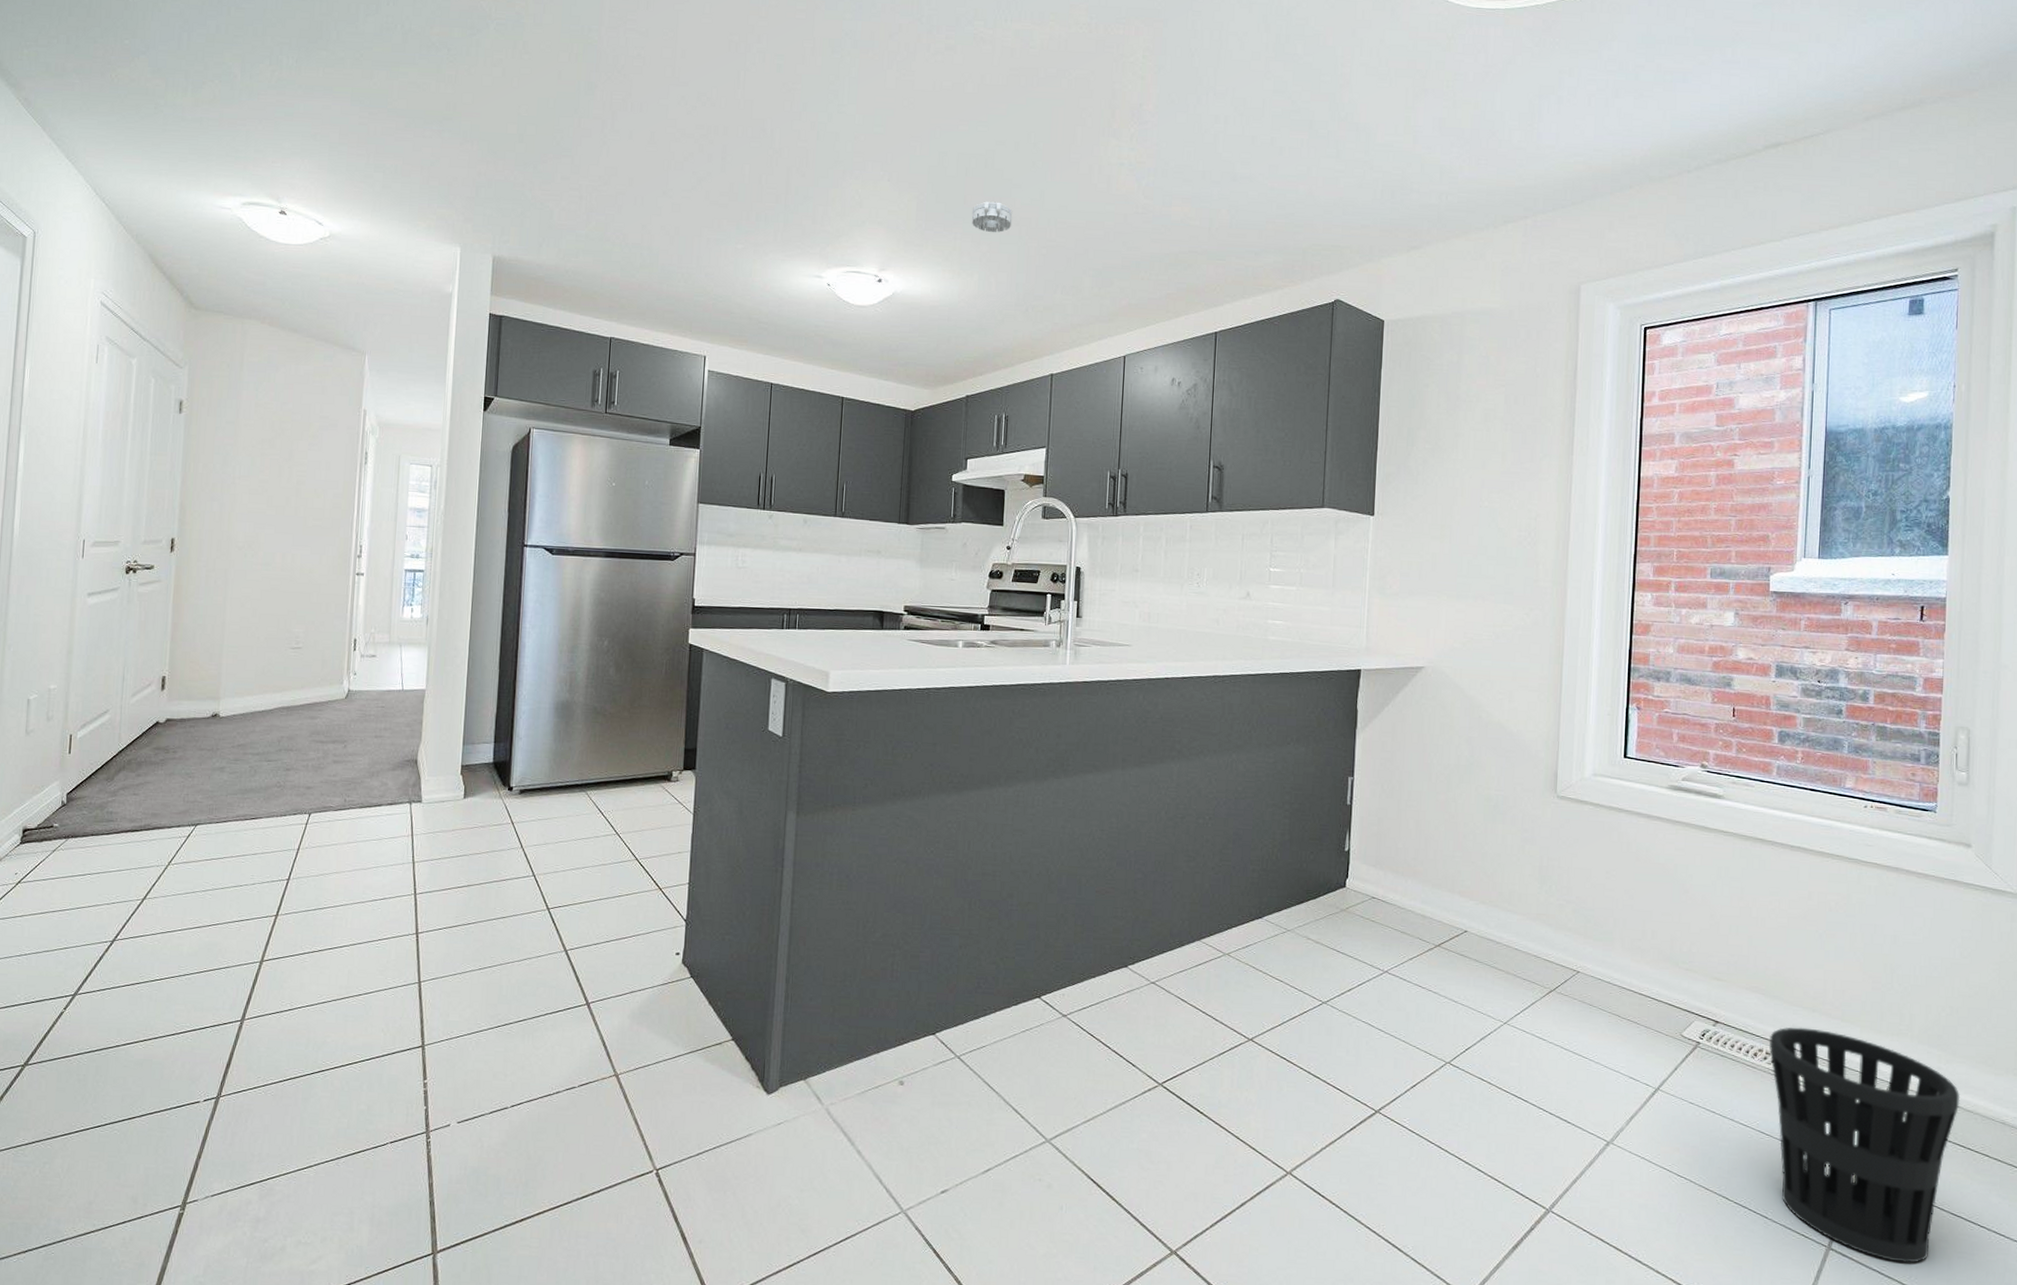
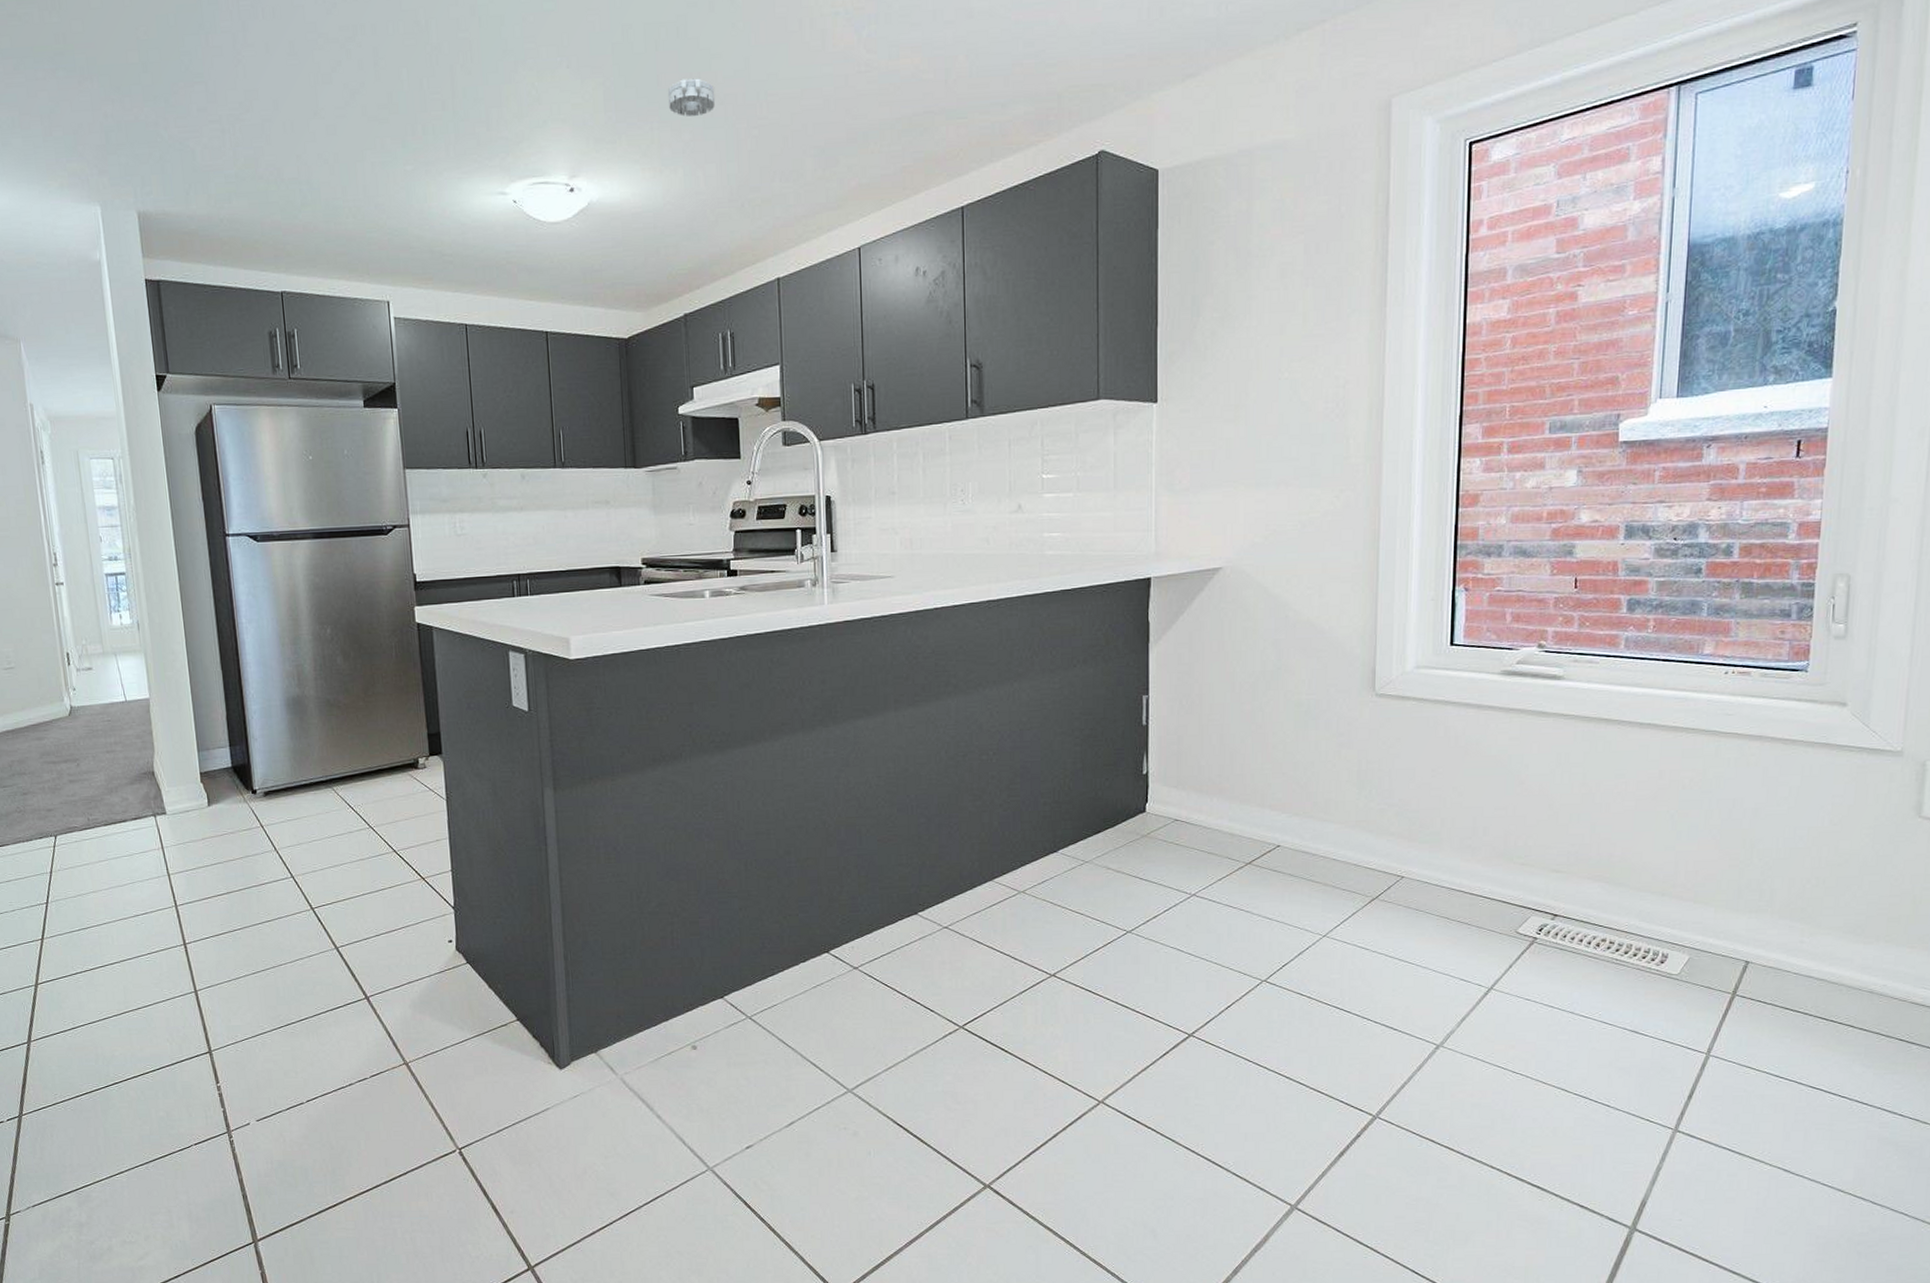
wastebasket: present [1768,1027,1961,1264] -> none [1612,913,1825,1139]

